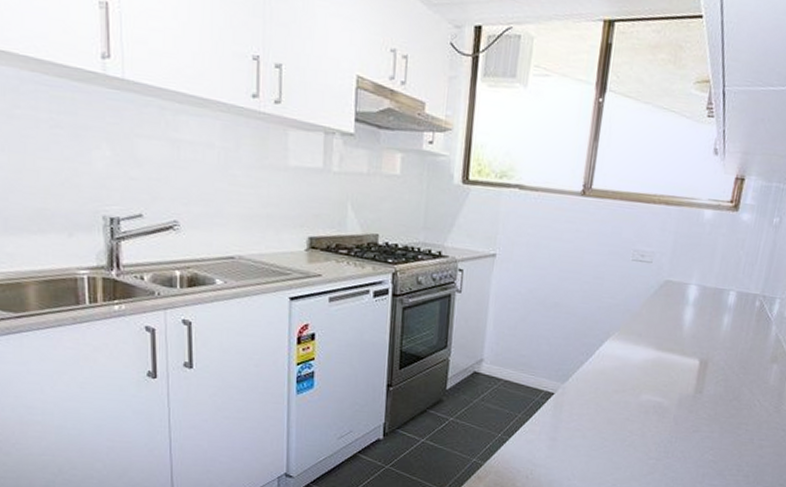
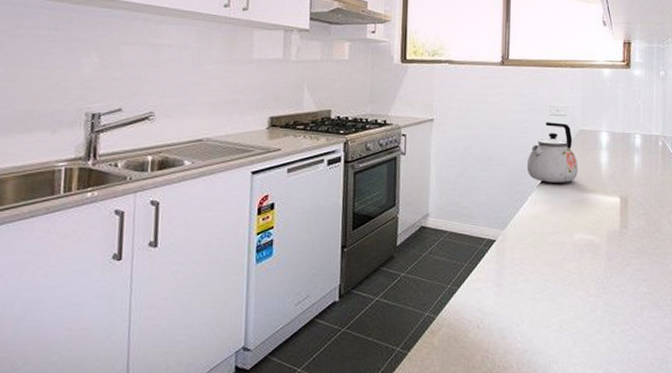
kettle: none [597,268,658,339] -> present [526,122,579,183]

